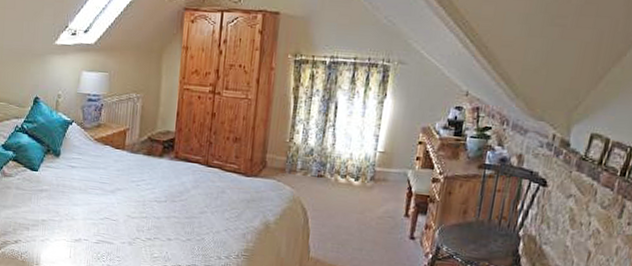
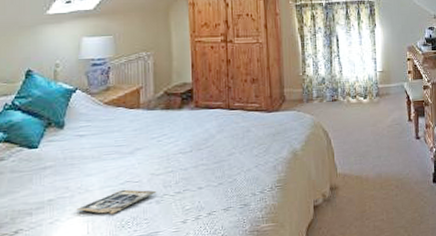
magazine: none [63,224,130,245] -> present [76,189,157,214]

